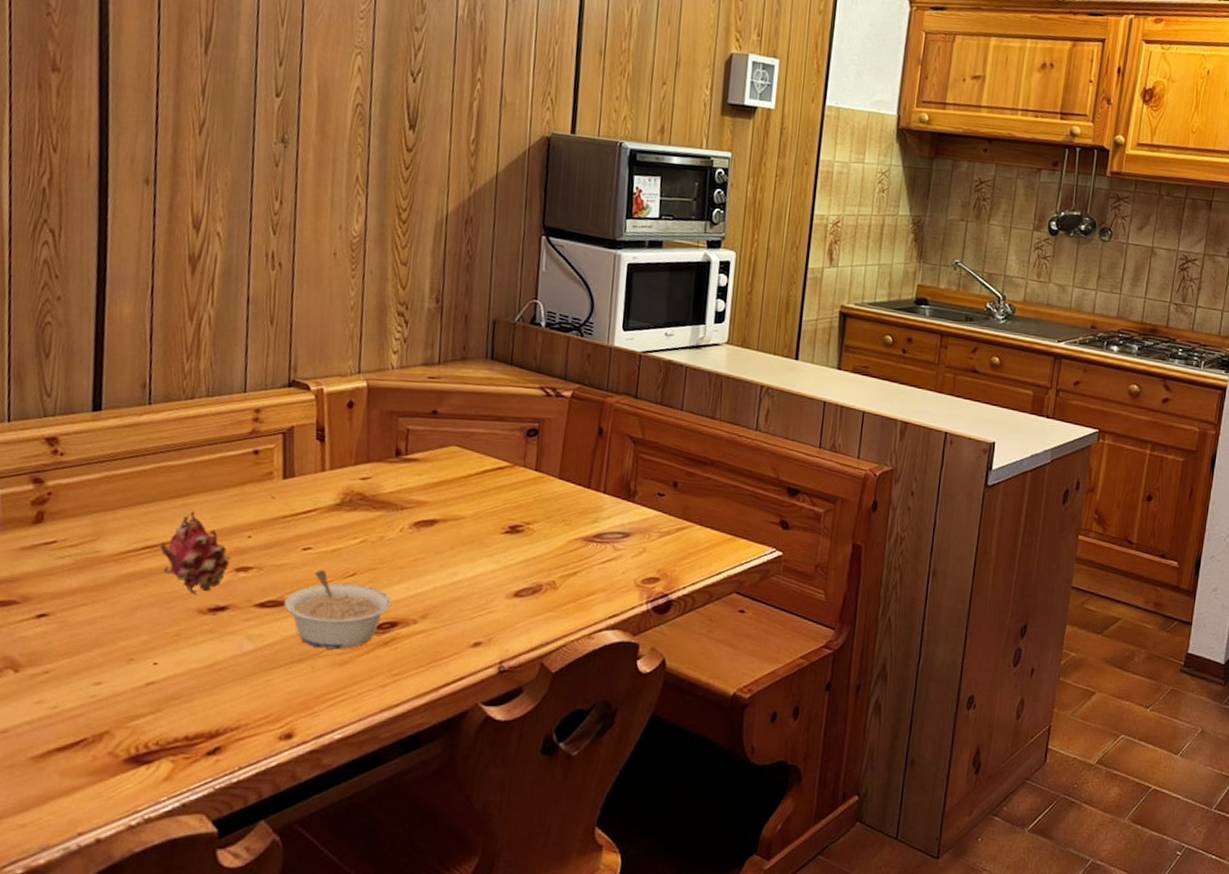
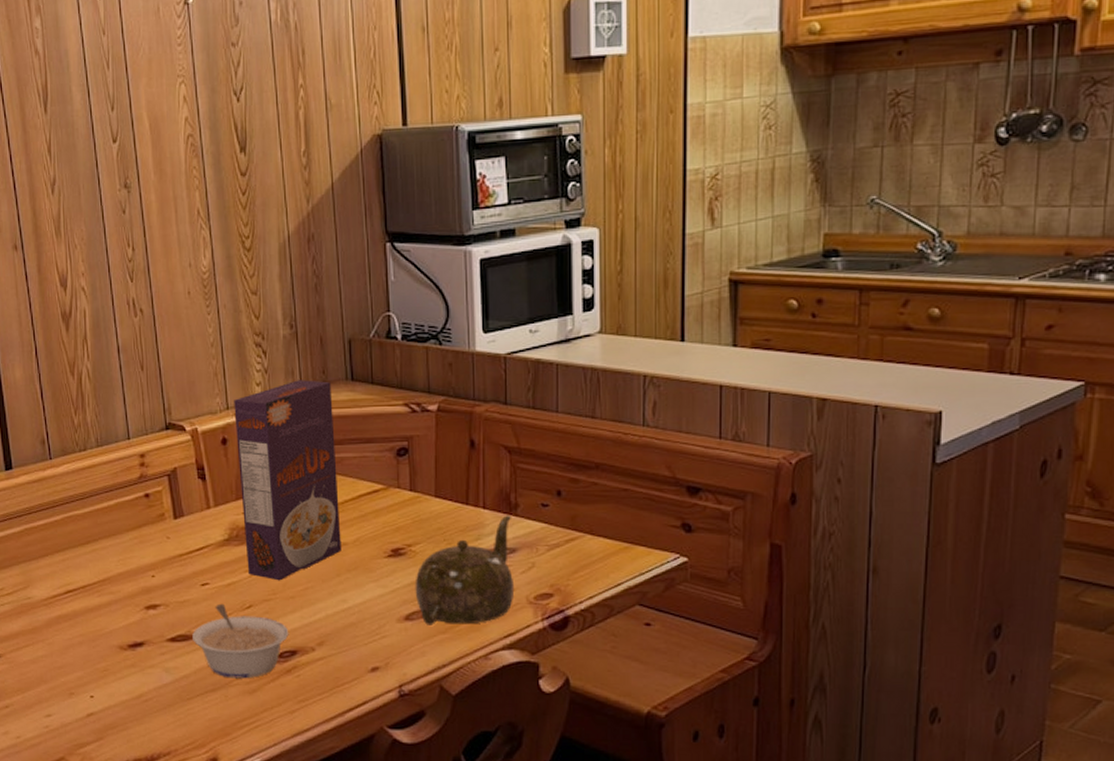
fruit: present [159,511,231,594] -> none [79,555,140,632]
cereal box: none [356,353,470,550] -> present [234,380,342,581]
teapot: none [527,501,629,604] -> present [415,515,515,625]

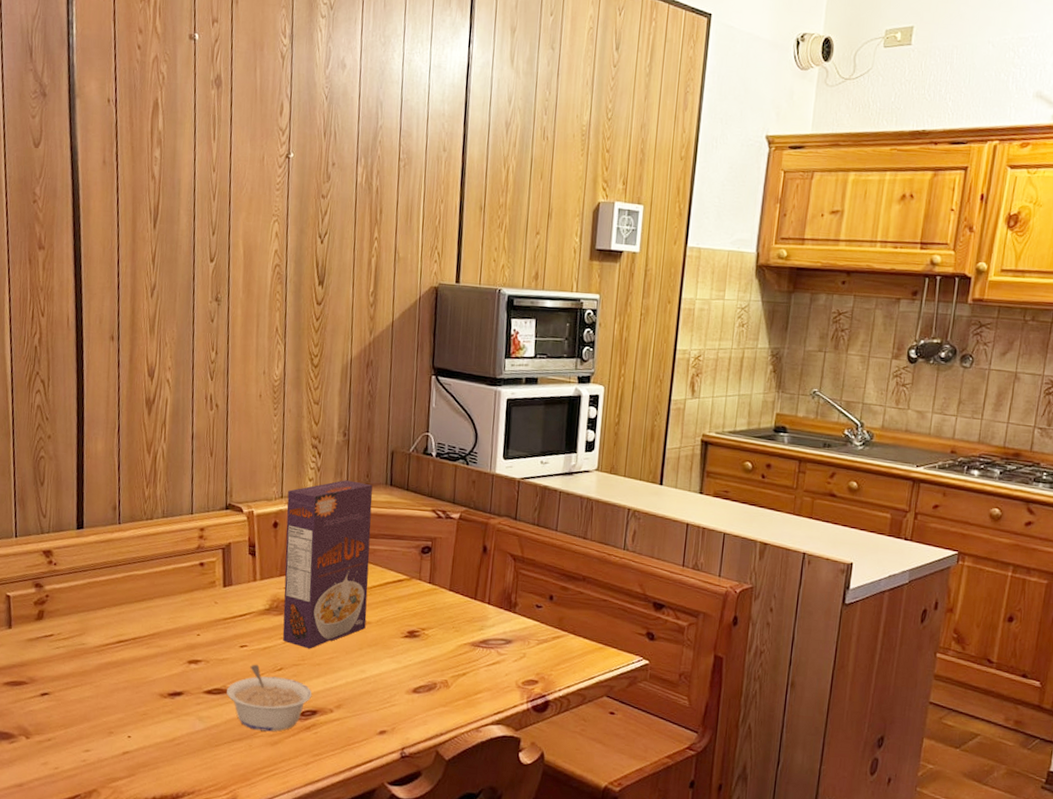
teapot: present [415,515,515,625] -> none [424,611,510,701]

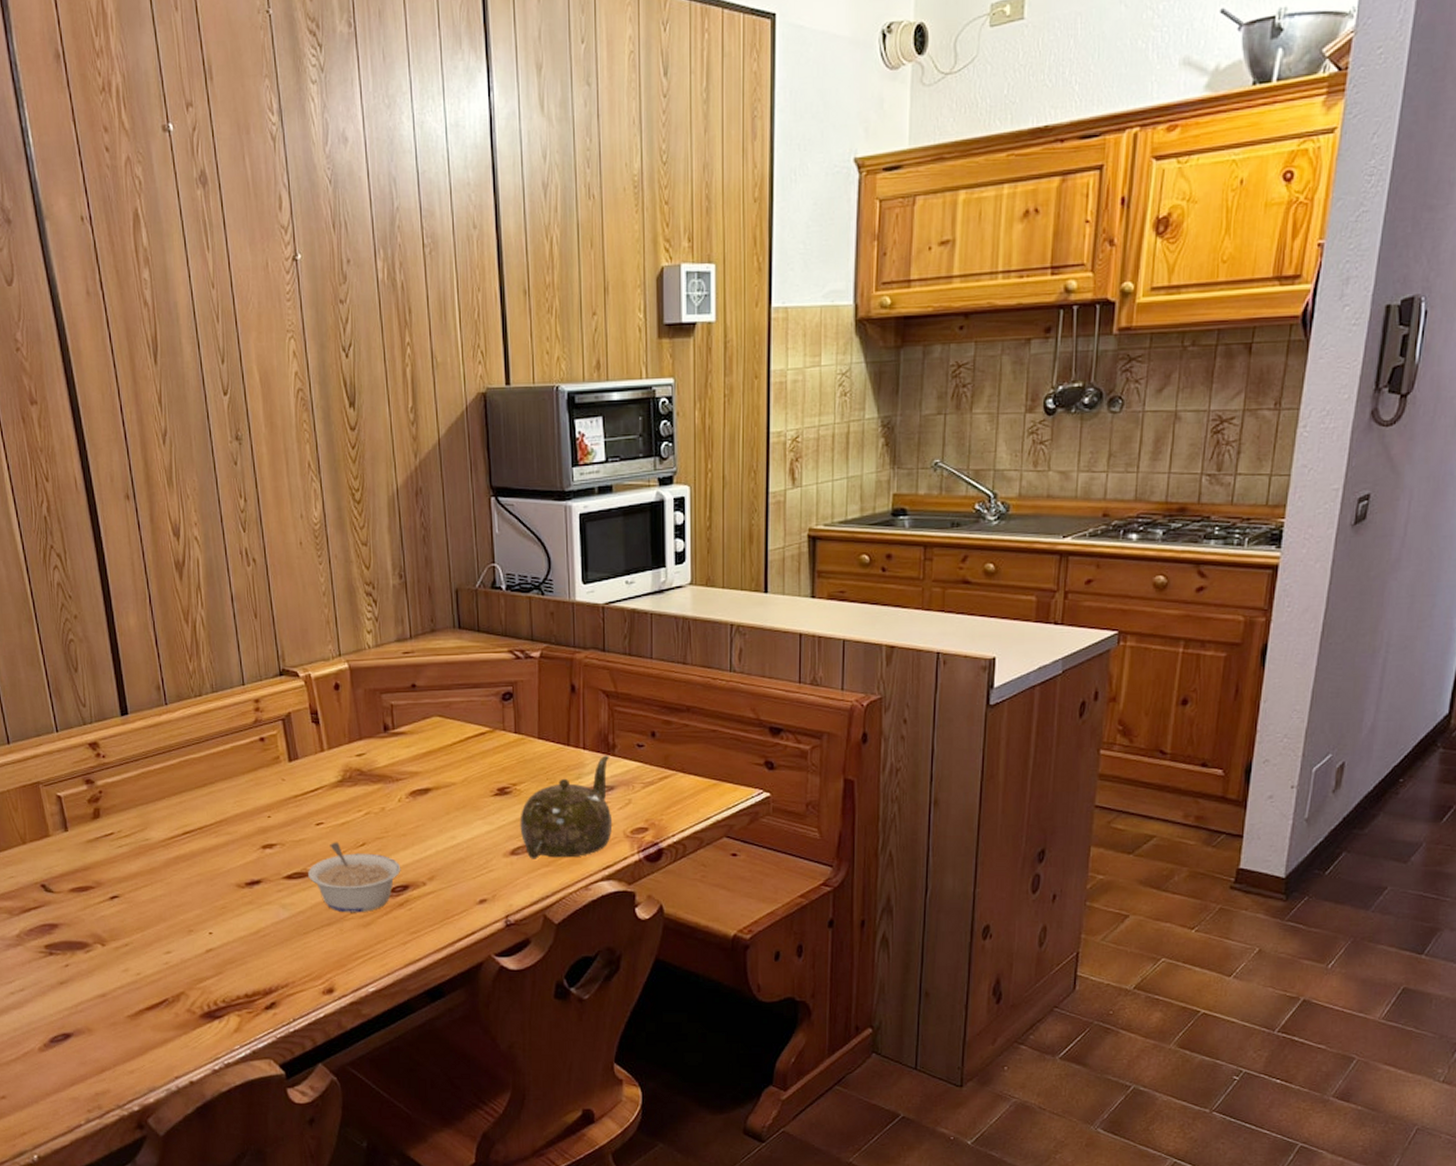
cereal box: present [282,480,373,649] -> none [346,628,451,820]
teapot: none [424,611,510,701] -> present [520,755,613,859]

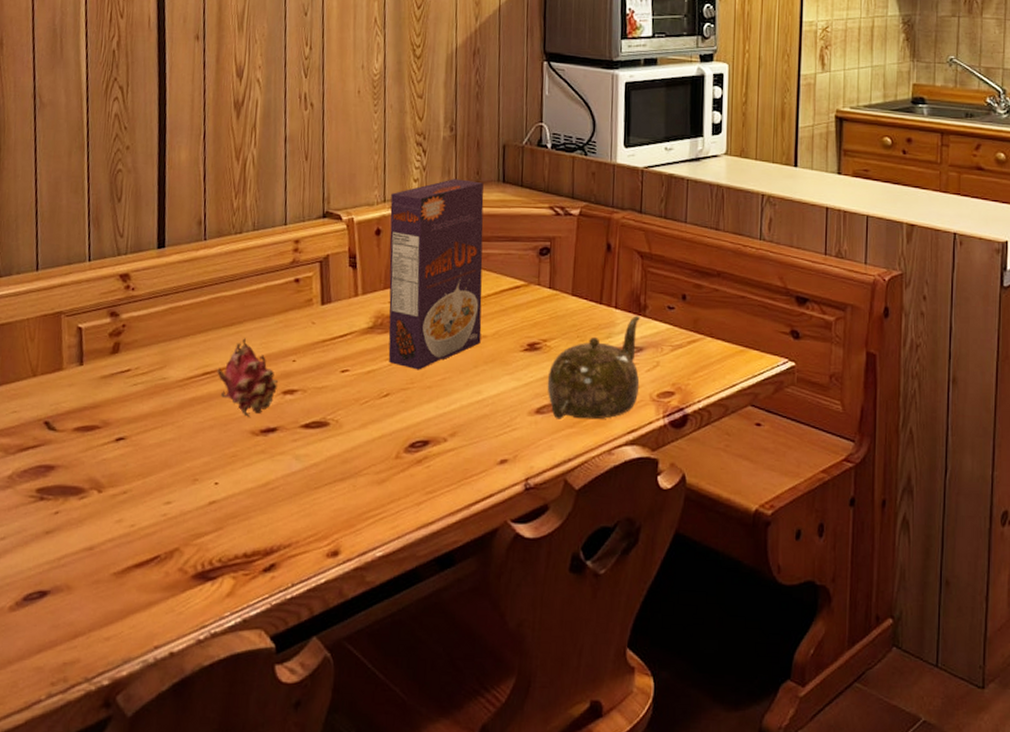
fruit: none [196,797,257,871] -> present [217,338,279,417]
legume: present [308,842,401,913] -> none [326,391,423,468]
cereal box: none [346,628,451,820] -> present [388,179,484,370]

